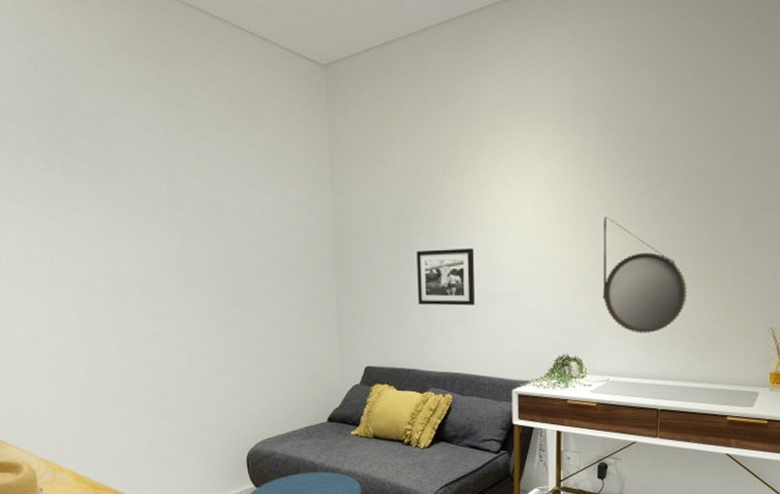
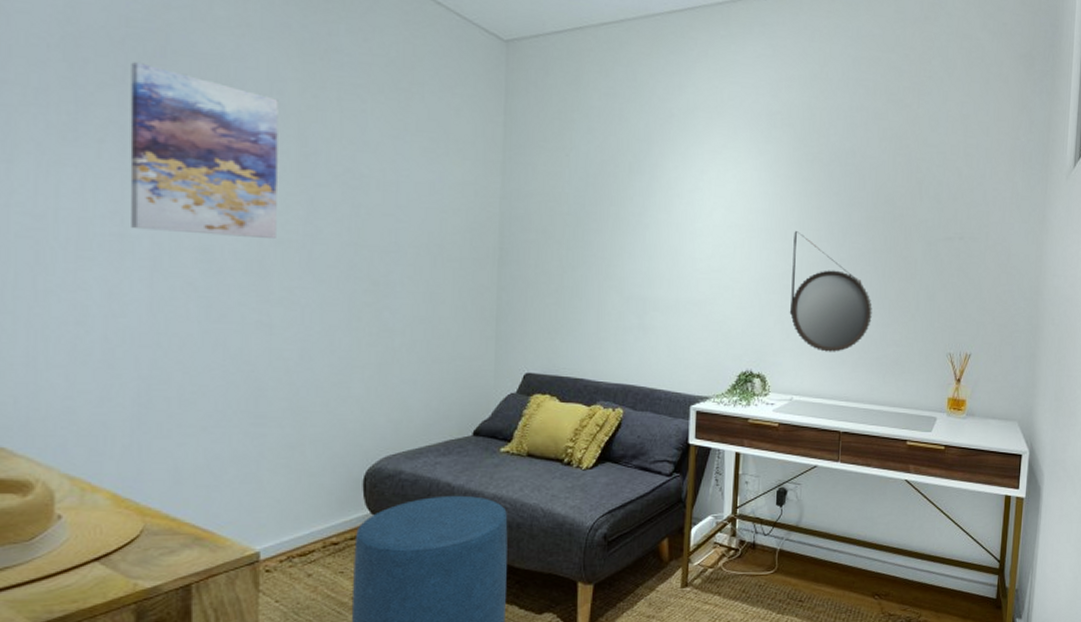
wall art: none [41,128,161,266] -> present [130,62,279,238]
picture frame: present [416,248,475,306] -> none [592,248,659,312]

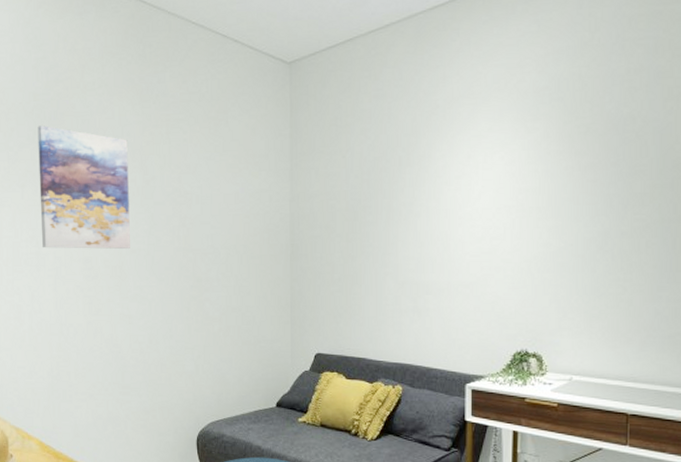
home mirror: present [789,231,872,352] -> none [565,207,662,330]

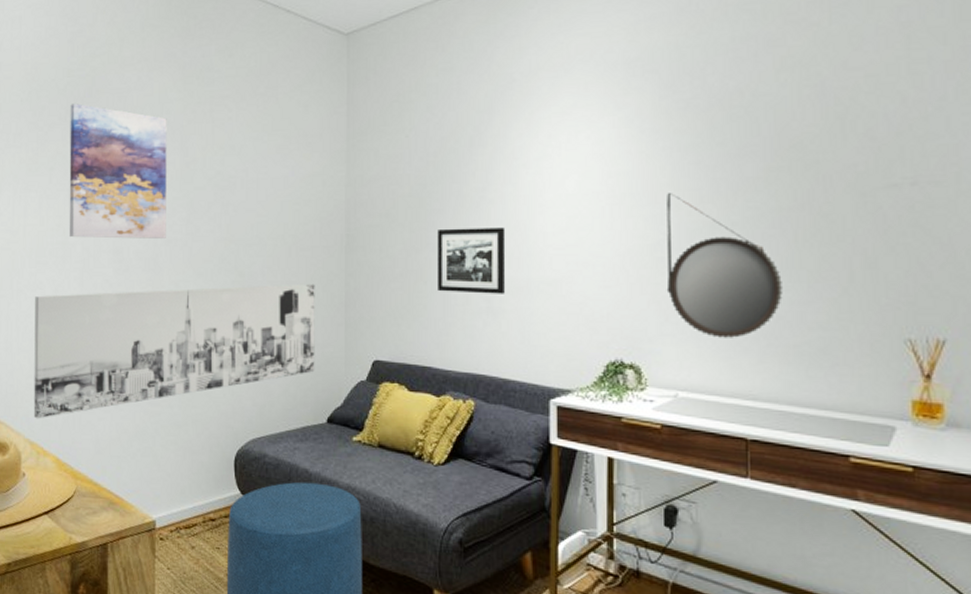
wall art: none [13,288,265,408] -> present [33,283,315,419]
picture frame: none [371,237,430,295] -> present [437,227,506,294]
home mirror: none [565,207,662,330] -> present [666,193,782,338]

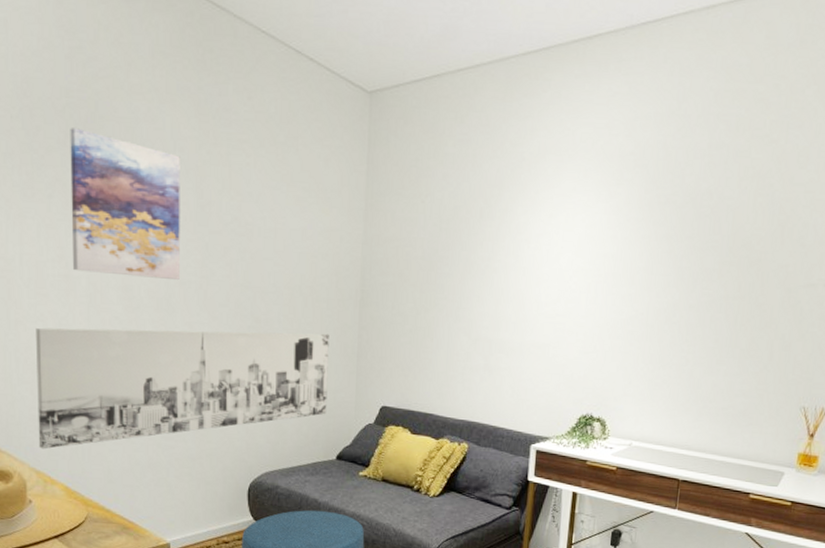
picture frame: present [437,227,506,294] -> none [442,291,506,354]
home mirror: present [666,193,782,338] -> none [632,276,721,400]

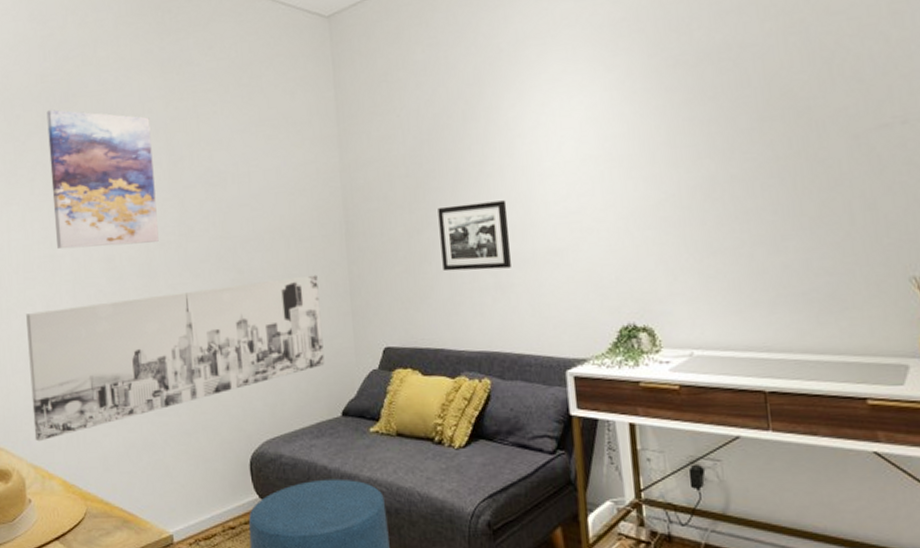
picture frame: none [442,291,506,354] -> present [438,200,511,271]

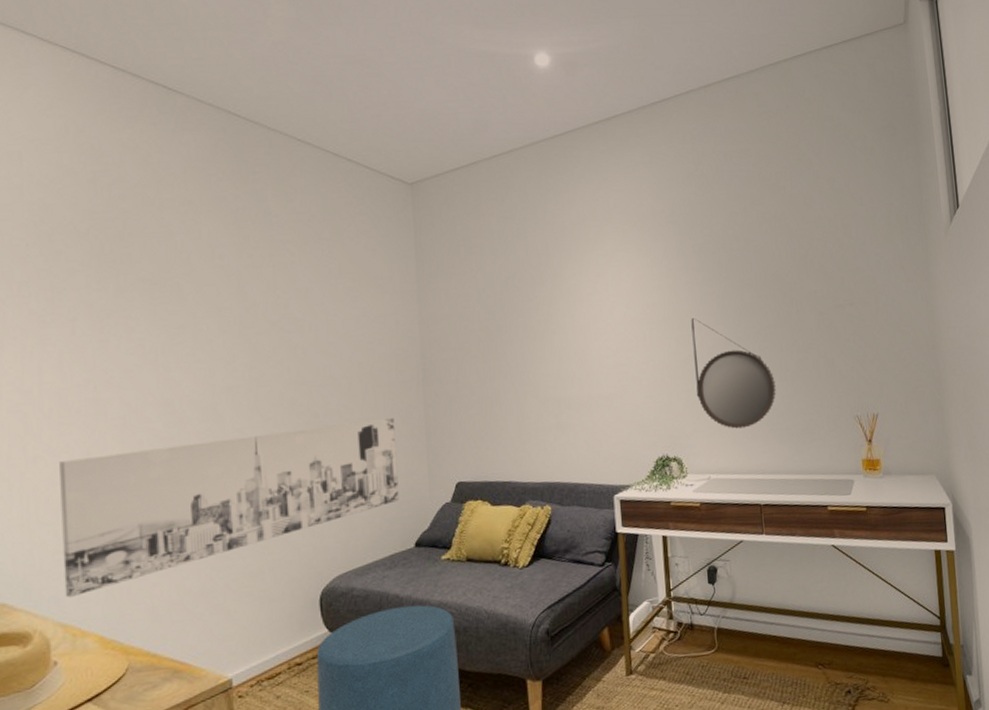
wall art: present [46,109,159,250] -> none [95,248,226,393]
picture frame: present [438,200,511,271] -> none [508,353,570,414]
home mirror: none [664,151,787,293] -> present [691,318,776,429]

